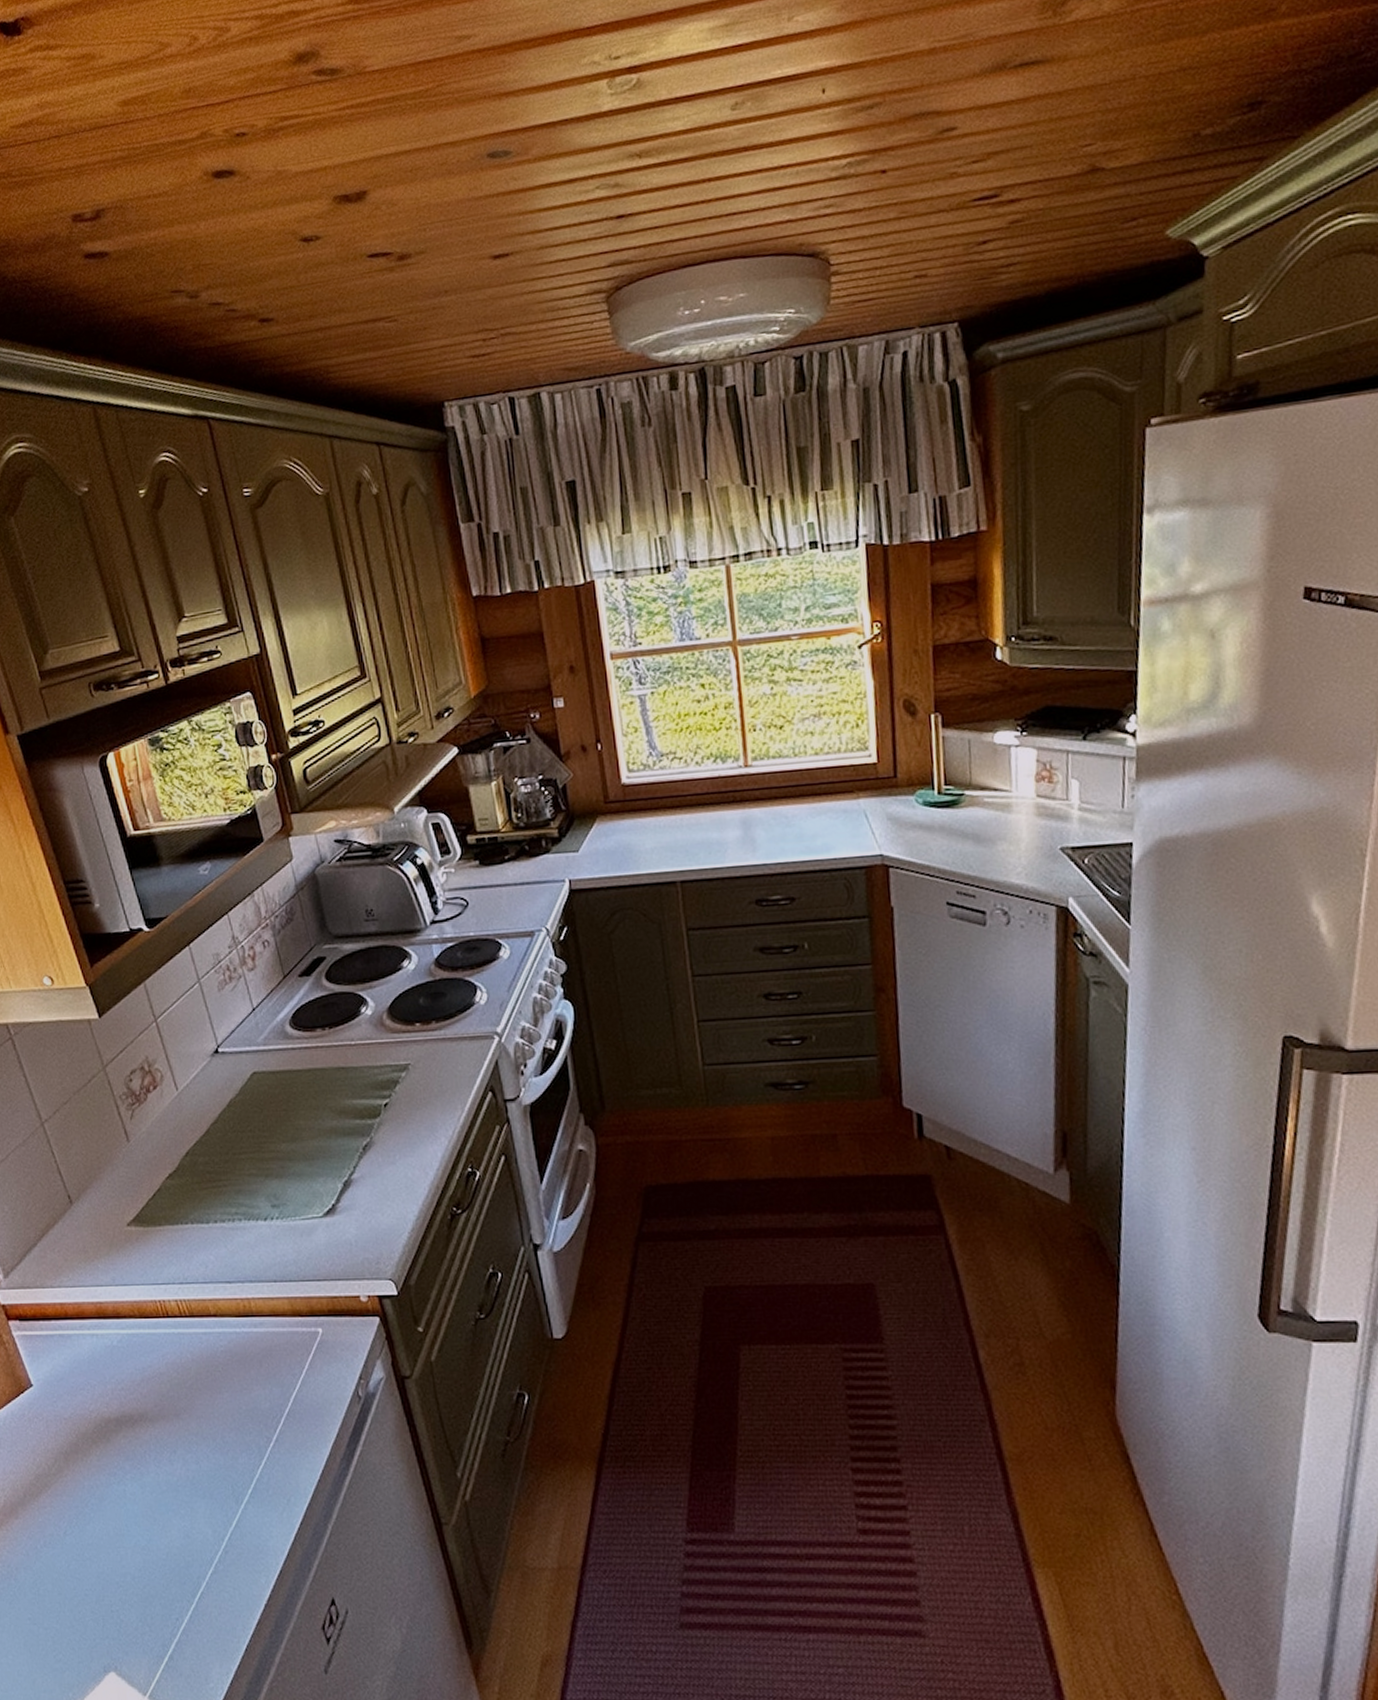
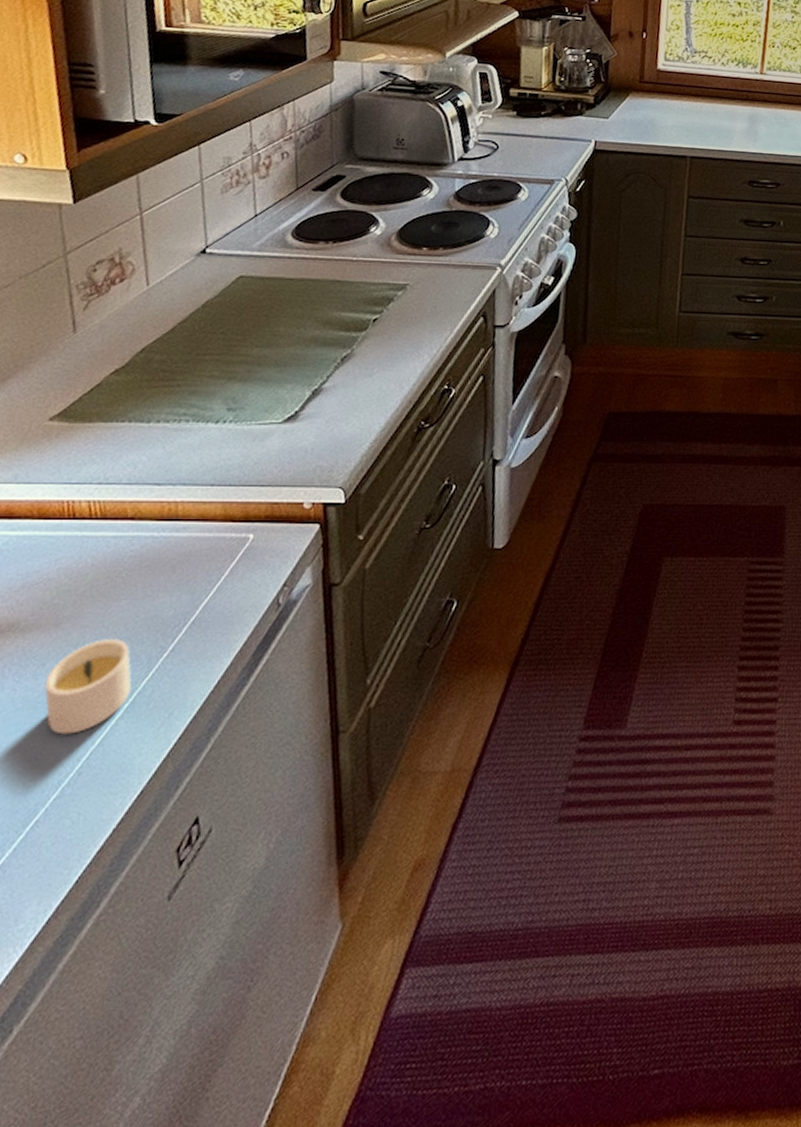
candle: none [179,1428,251,1516] -> present [44,637,132,735]

